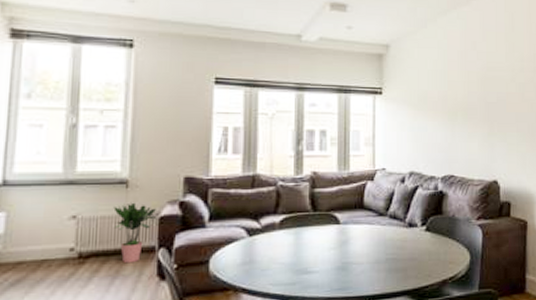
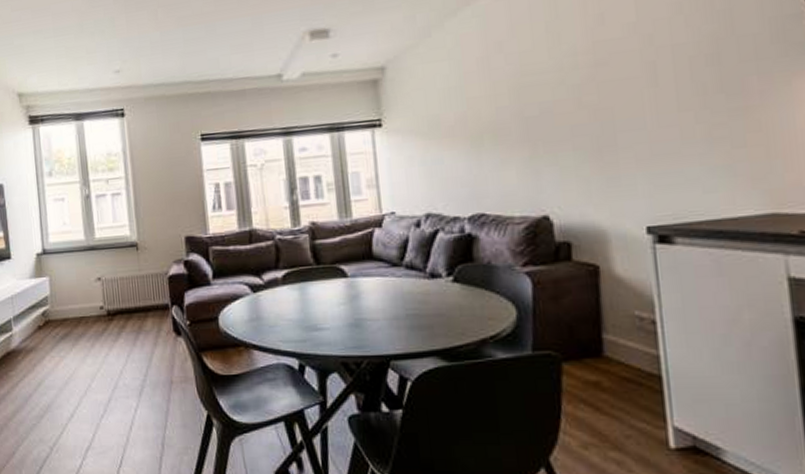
potted plant: present [113,202,157,264] -> none [129,263,167,320]

